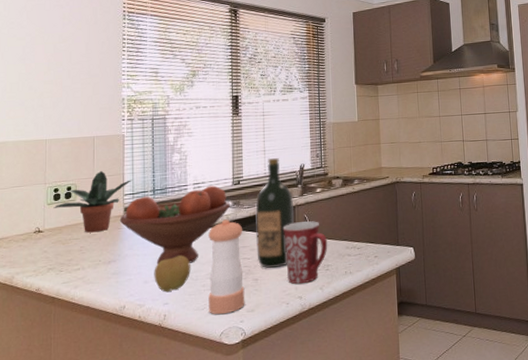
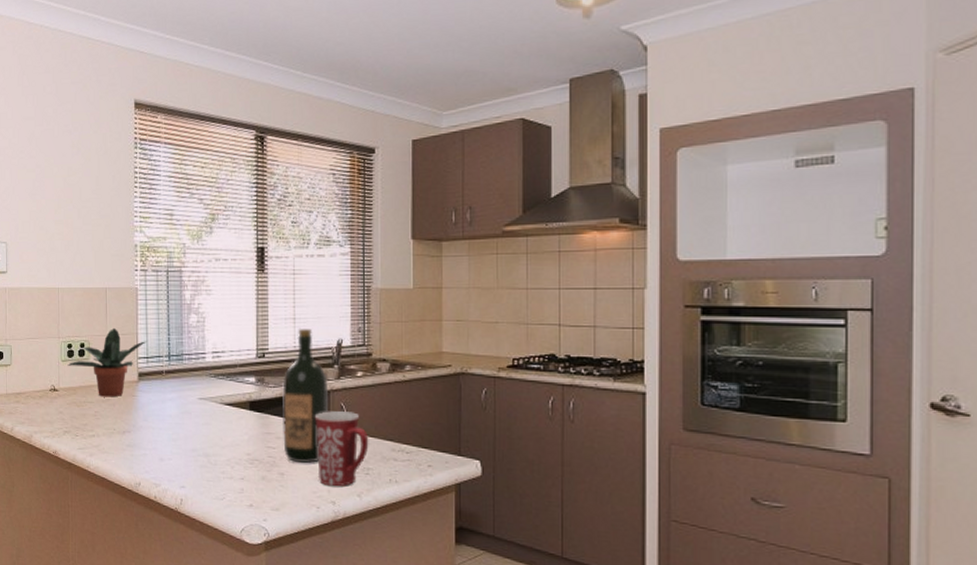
fruit bowl: present [119,185,230,265] -> none [133,356,253,445]
apple: present [154,255,190,293] -> none [170,434,209,475]
pepper shaker: present [208,219,245,315] -> none [228,398,269,509]

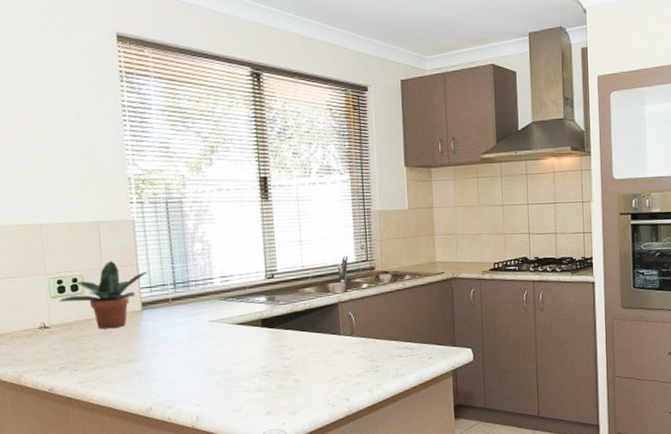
wine bottle: present [282,328,329,463] -> none [293,249,337,369]
mug: present [314,411,369,487] -> none [325,319,377,386]

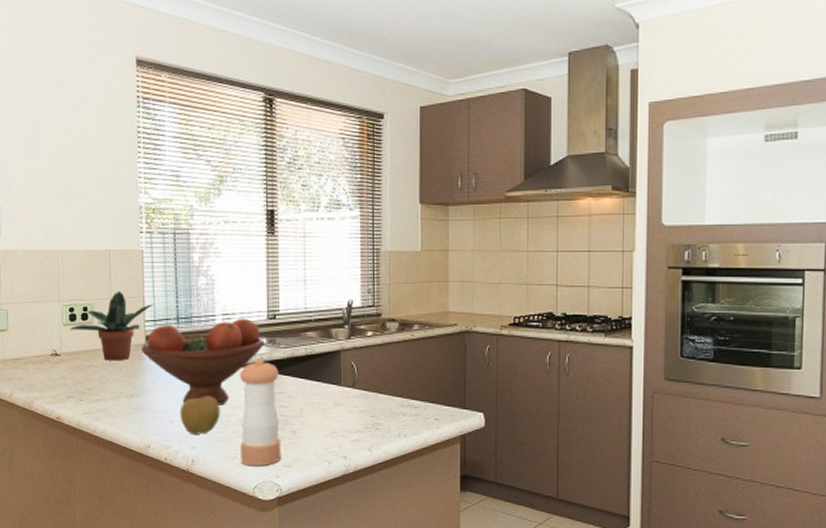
fruit bowl: none [137,279,264,364] -> present [141,318,264,406]
apple: none [181,355,223,394] -> present [180,396,220,436]
pepper shaker: none [241,316,286,417] -> present [240,359,281,467]

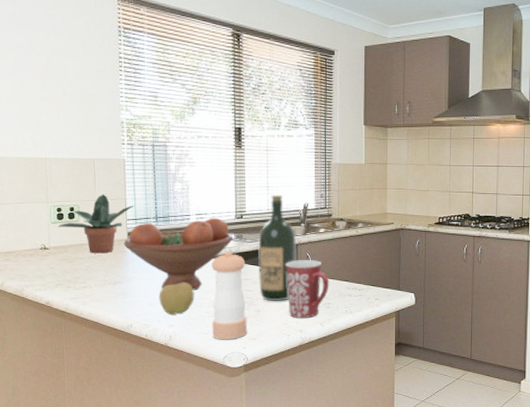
wine bottle: none [294,289,340,420] -> present [258,194,297,301]
mug: none [325,370,379,442] -> present [285,260,329,319]

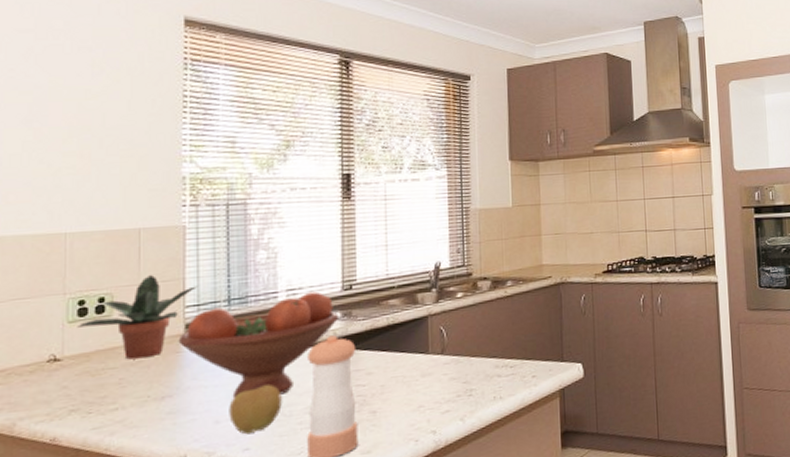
wine bottle: present [258,194,297,301] -> none [373,254,427,397]
mug: present [285,260,329,319] -> none [410,334,471,416]

